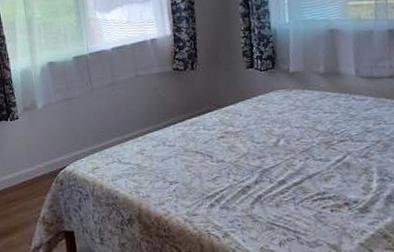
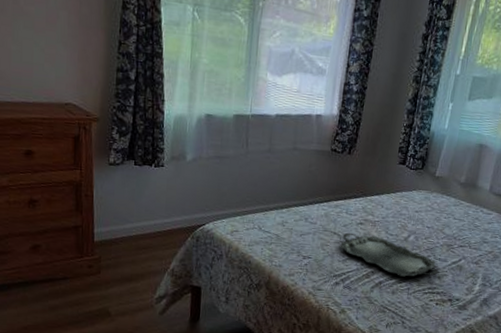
serving tray: none [204,147,323,186] -> present [339,232,438,277]

